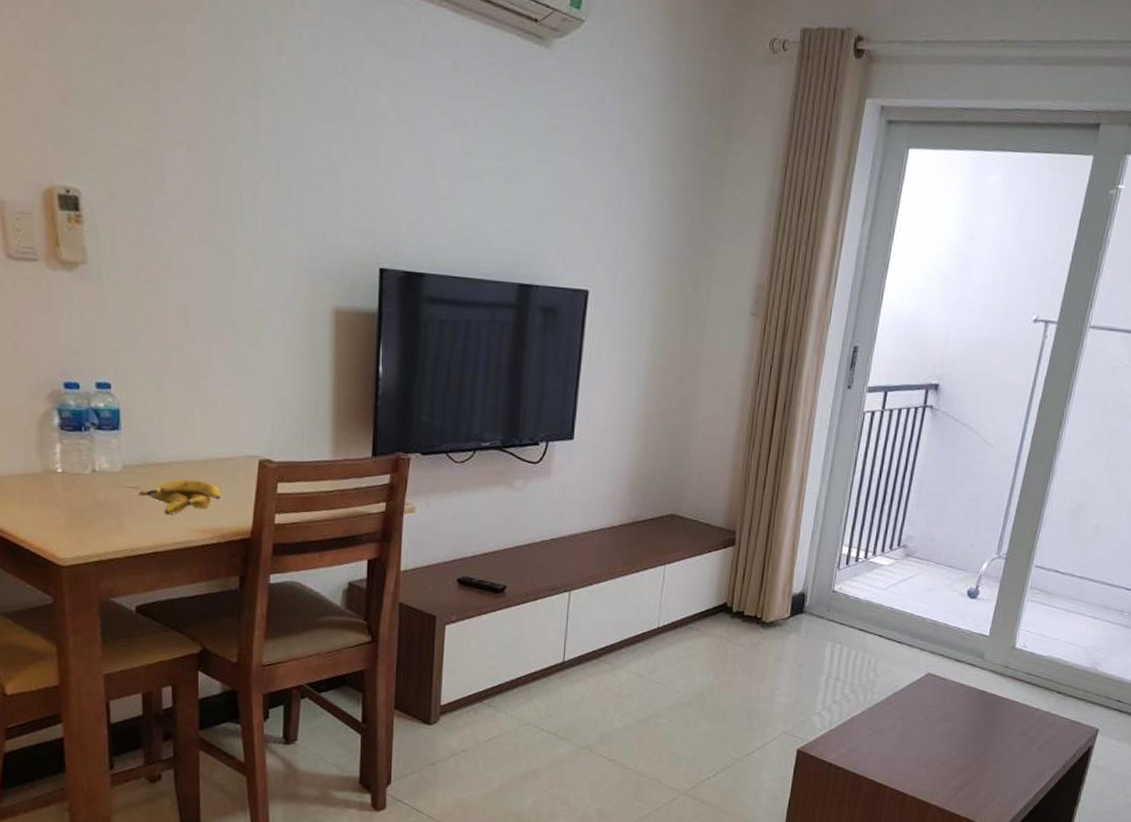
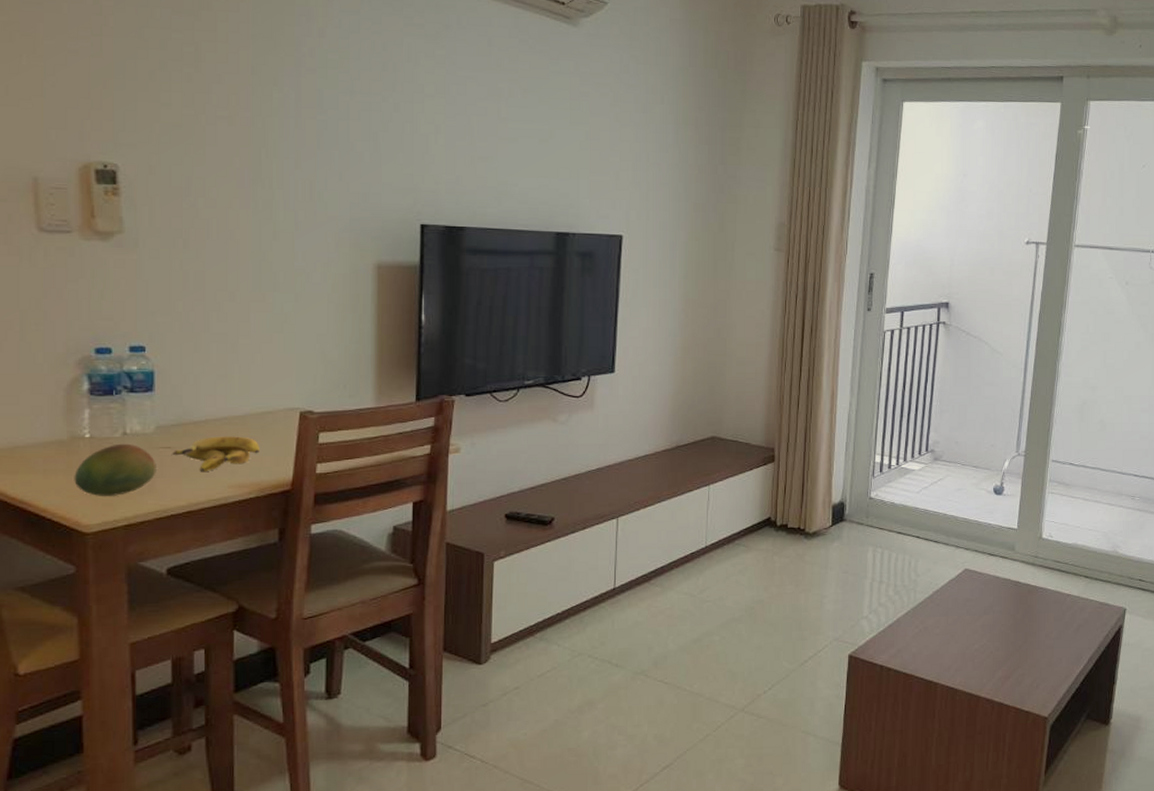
fruit: none [48,480,124,532] -> present [74,443,156,496]

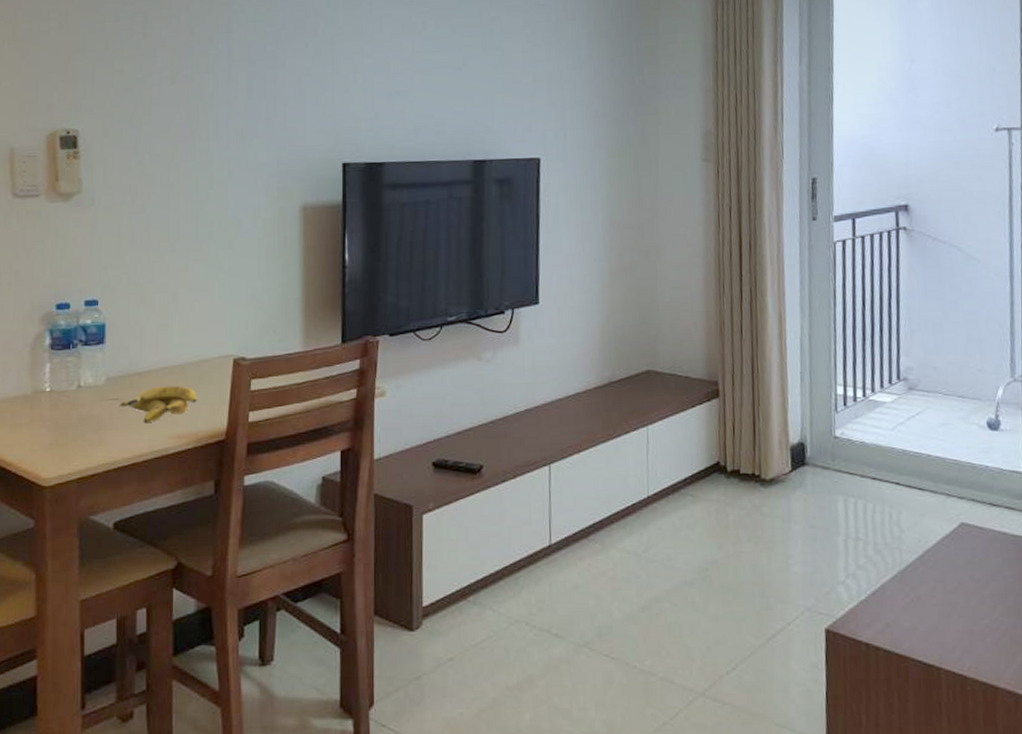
fruit: present [74,443,156,496] -> none [36,396,106,449]

